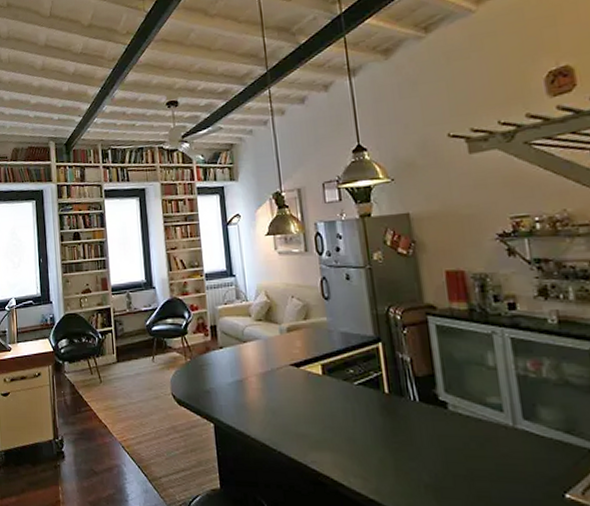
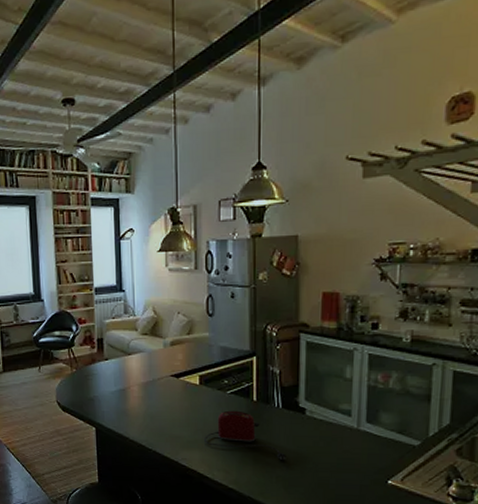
toaster: none [334,404,433,466] -> present [205,410,286,461]

